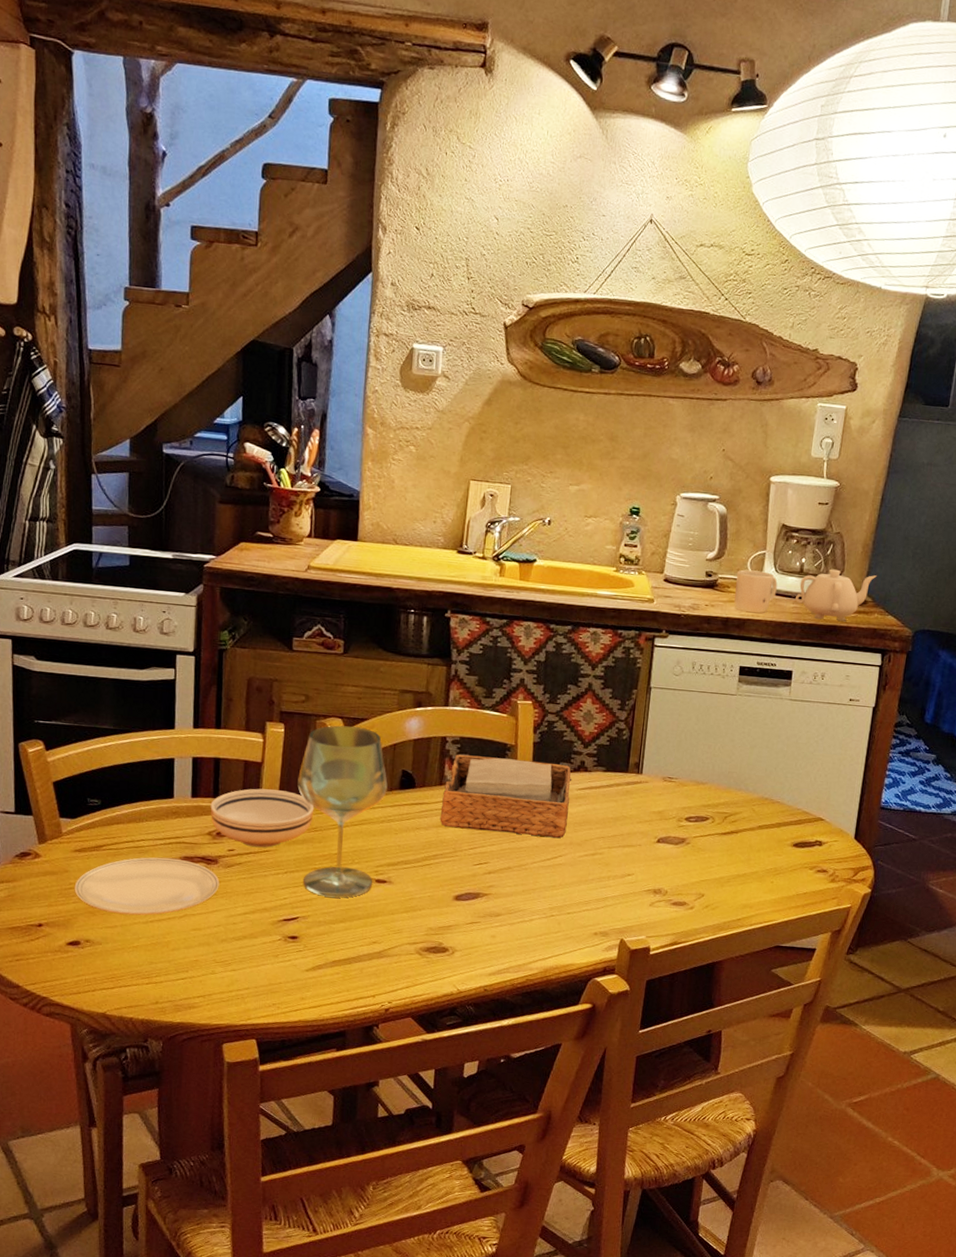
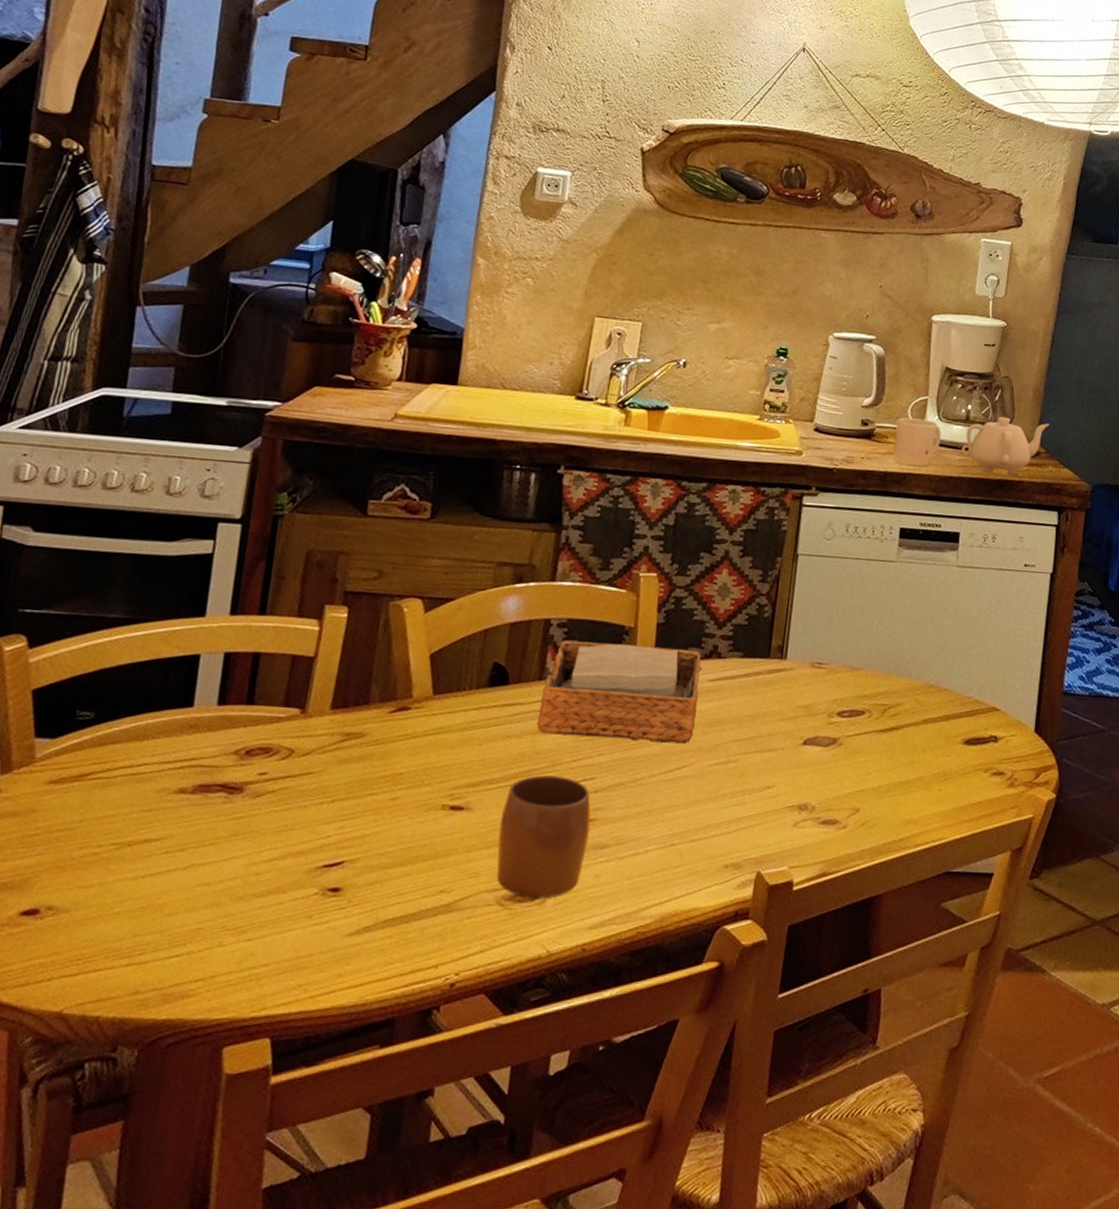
plate: present [74,857,220,916] -> none [41,786,243,869]
bowl: present [210,788,315,848] -> none [240,690,378,769]
wine glass: present [297,725,388,898] -> none [354,607,475,833]
mug: none [414,859,487,950] -> present [496,775,591,897]

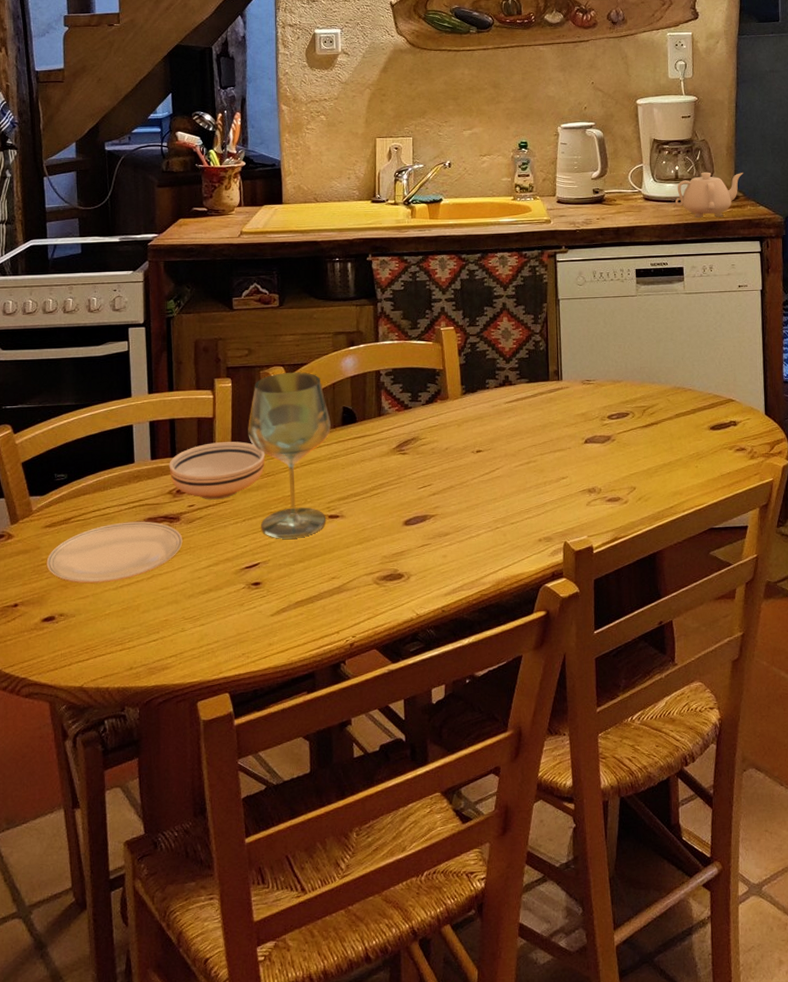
plate: none [41,786,243,869] -> present [46,521,183,584]
bowl: none [240,690,378,769] -> present [169,441,266,500]
wine glass: none [354,607,475,833] -> present [248,372,331,539]
mug: present [496,775,591,897] -> none [367,486,434,576]
napkin holder: present [536,640,703,744] -> none [382,381,500,455]
mug: present [893,417,941,467] -> none [620,182,658,221]

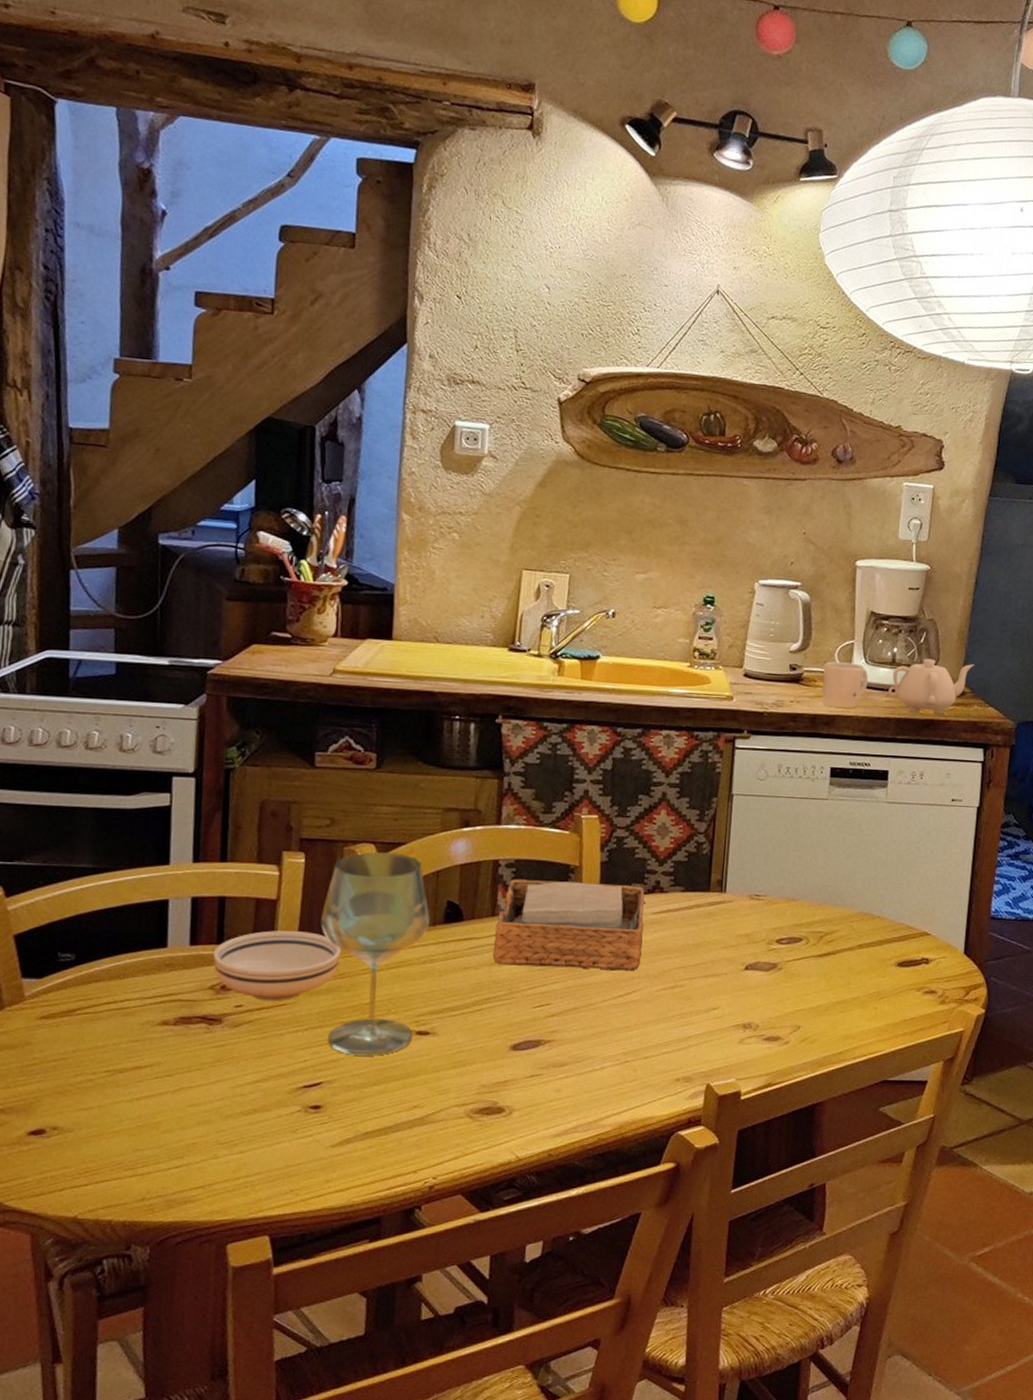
plate: present [46,521,183,584] -> none [38,1019,224,1093]
napkin holder: none [382,381,500,455] -> present [492,879,646,971]
mug: none [620,182,658,221] -> present [822,661,868,709]

